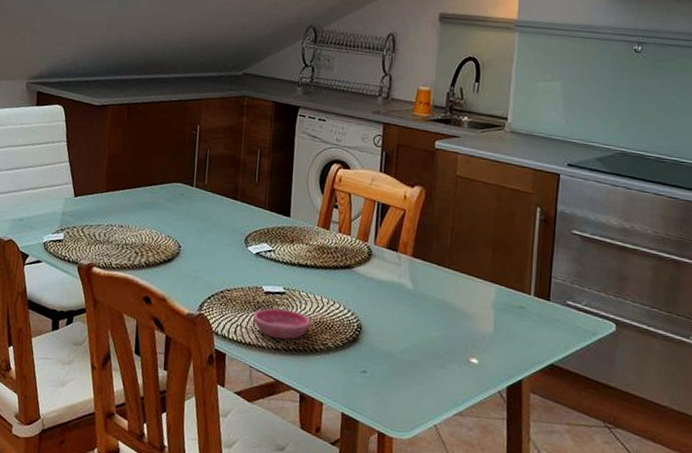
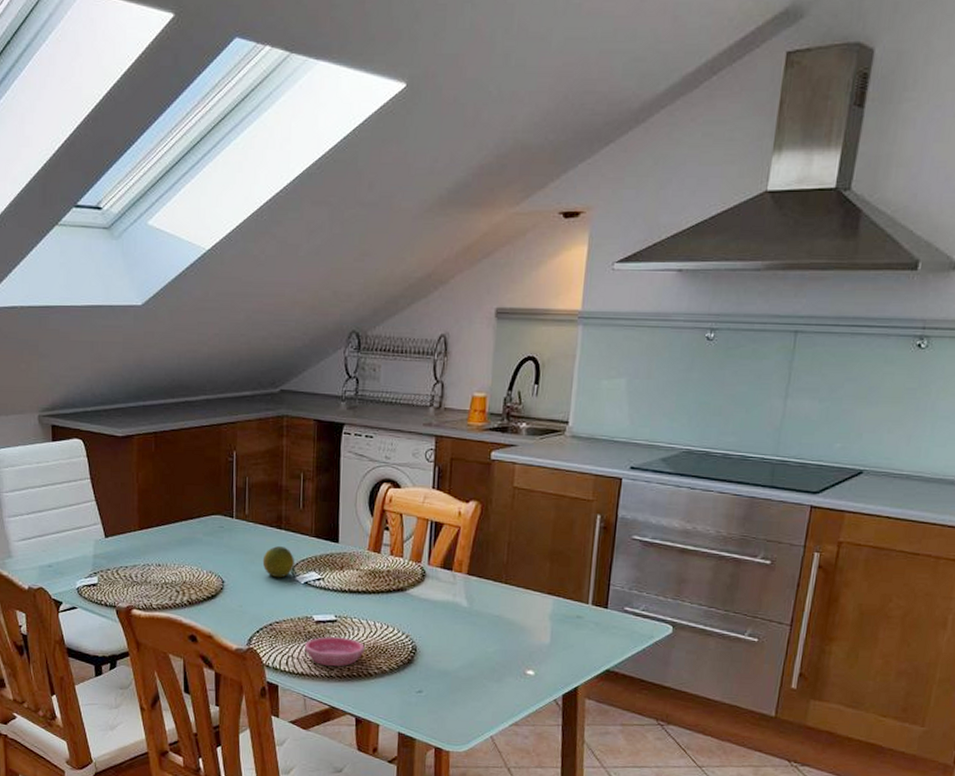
fruit: none [217,216,249,247] -> present [262,546,295,578]

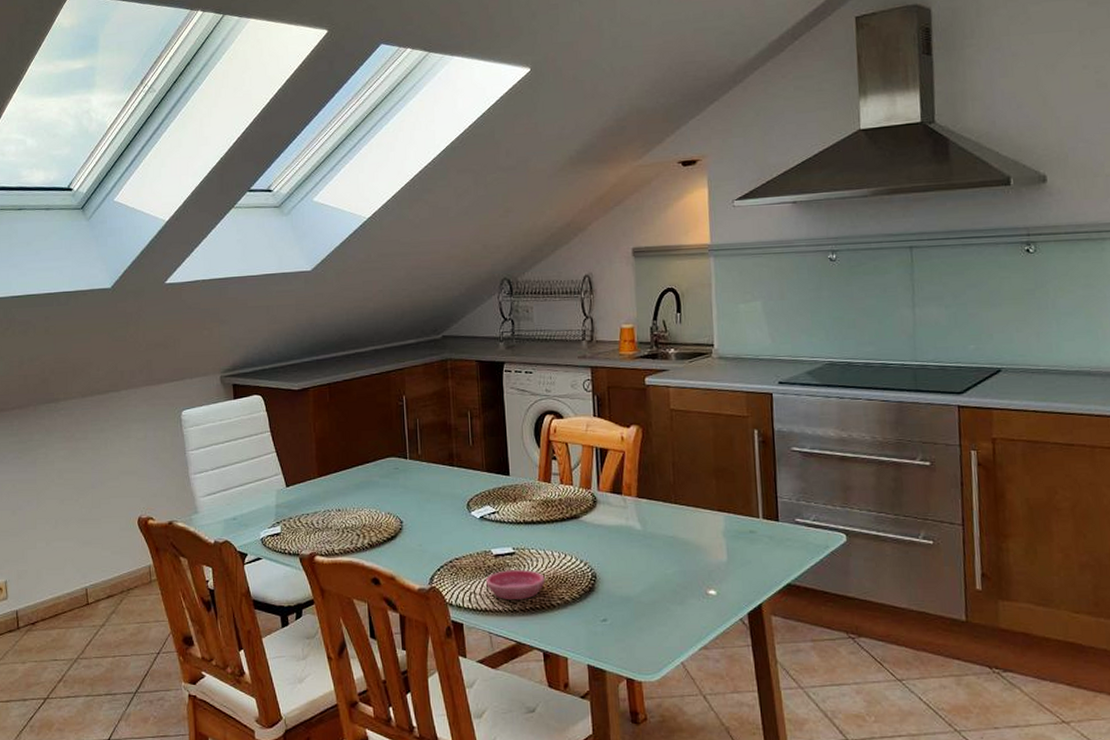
fruit: present [262,546,295,578] -> none [438,483,470,515]

